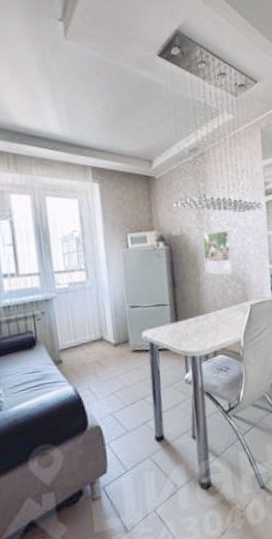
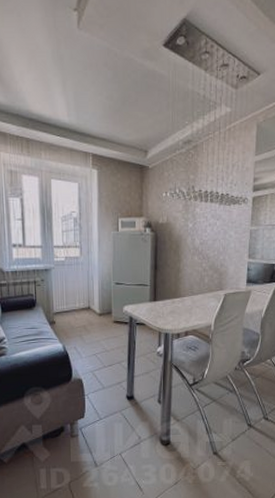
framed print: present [202,229,234,275] -> none [186,222,215,264]

